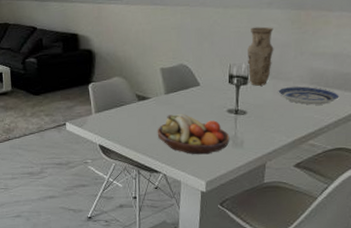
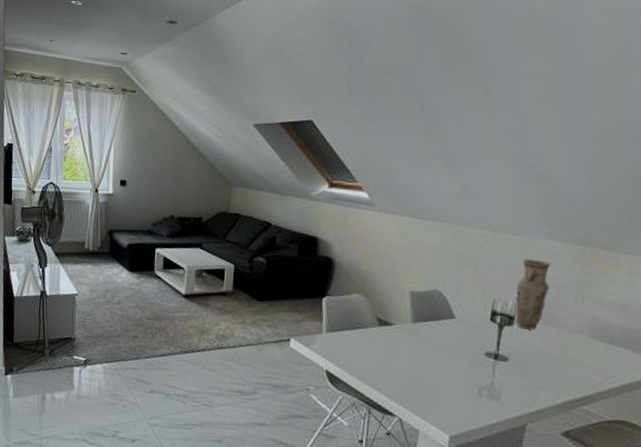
fruit bowl: present [157,113,230,155] -> none [397,348,485,403]
plate: present [278,86,339,105] -> none [549,336,626,364]

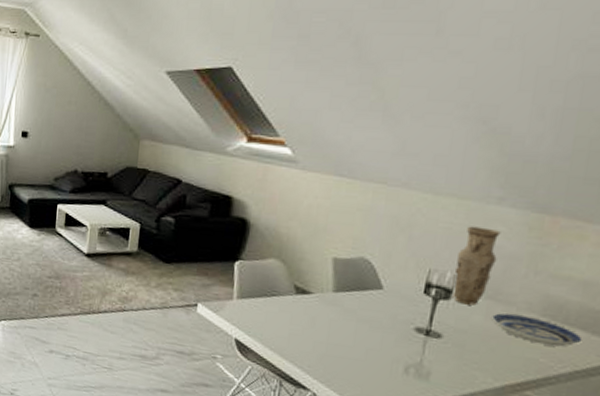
plate: none [549,336,626,364] -> present [492,313,583,347]

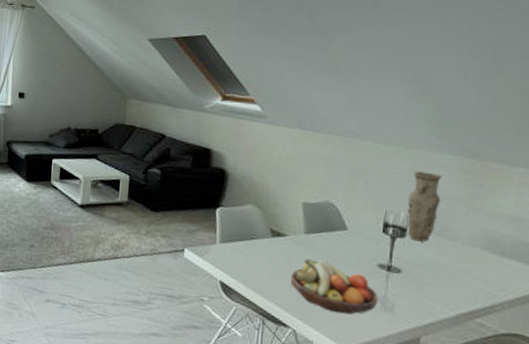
fruit bowl: none [313,319,413,380] -> present [290,259,378,315]
plate: present [492,313,583,347] -> none [442,248,519,277]

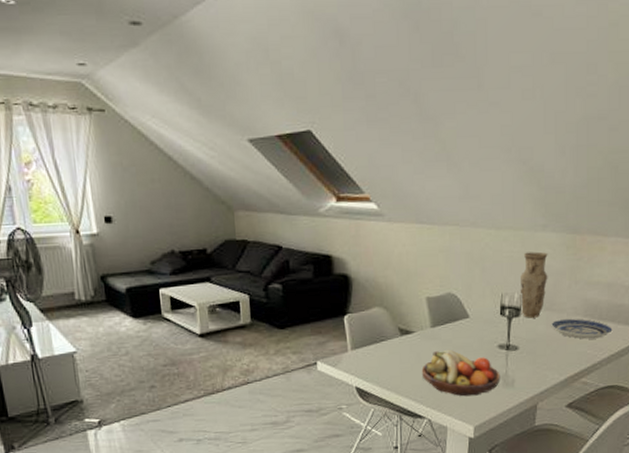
plate: none [442,248,519,277] -> present [551,319,613,340]

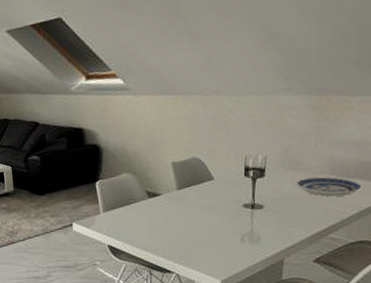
fruit bowl: present [421,349,500,397] -> none [169,209,246,253]
vase: present [520,251,548,318] -> none [263,114,293,178]

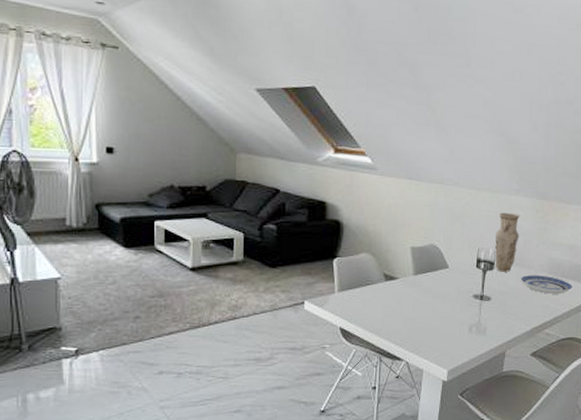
vase: none [263,114,293,178] -> present [494,212,520,272]

